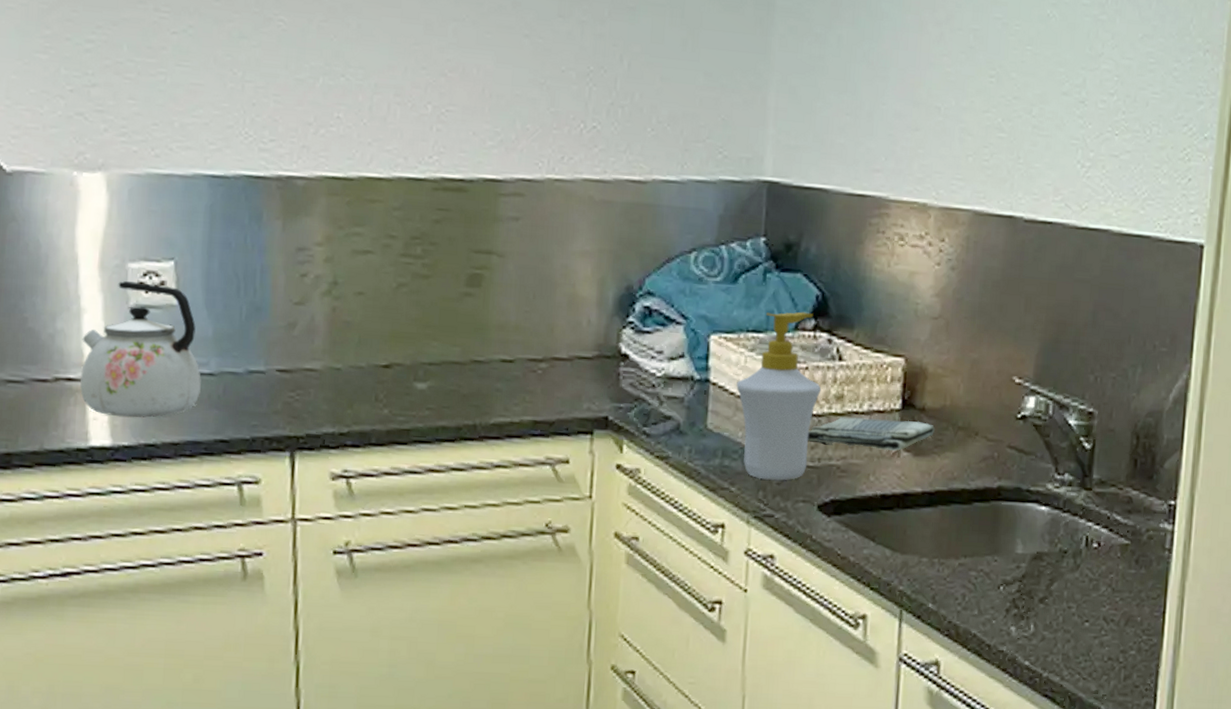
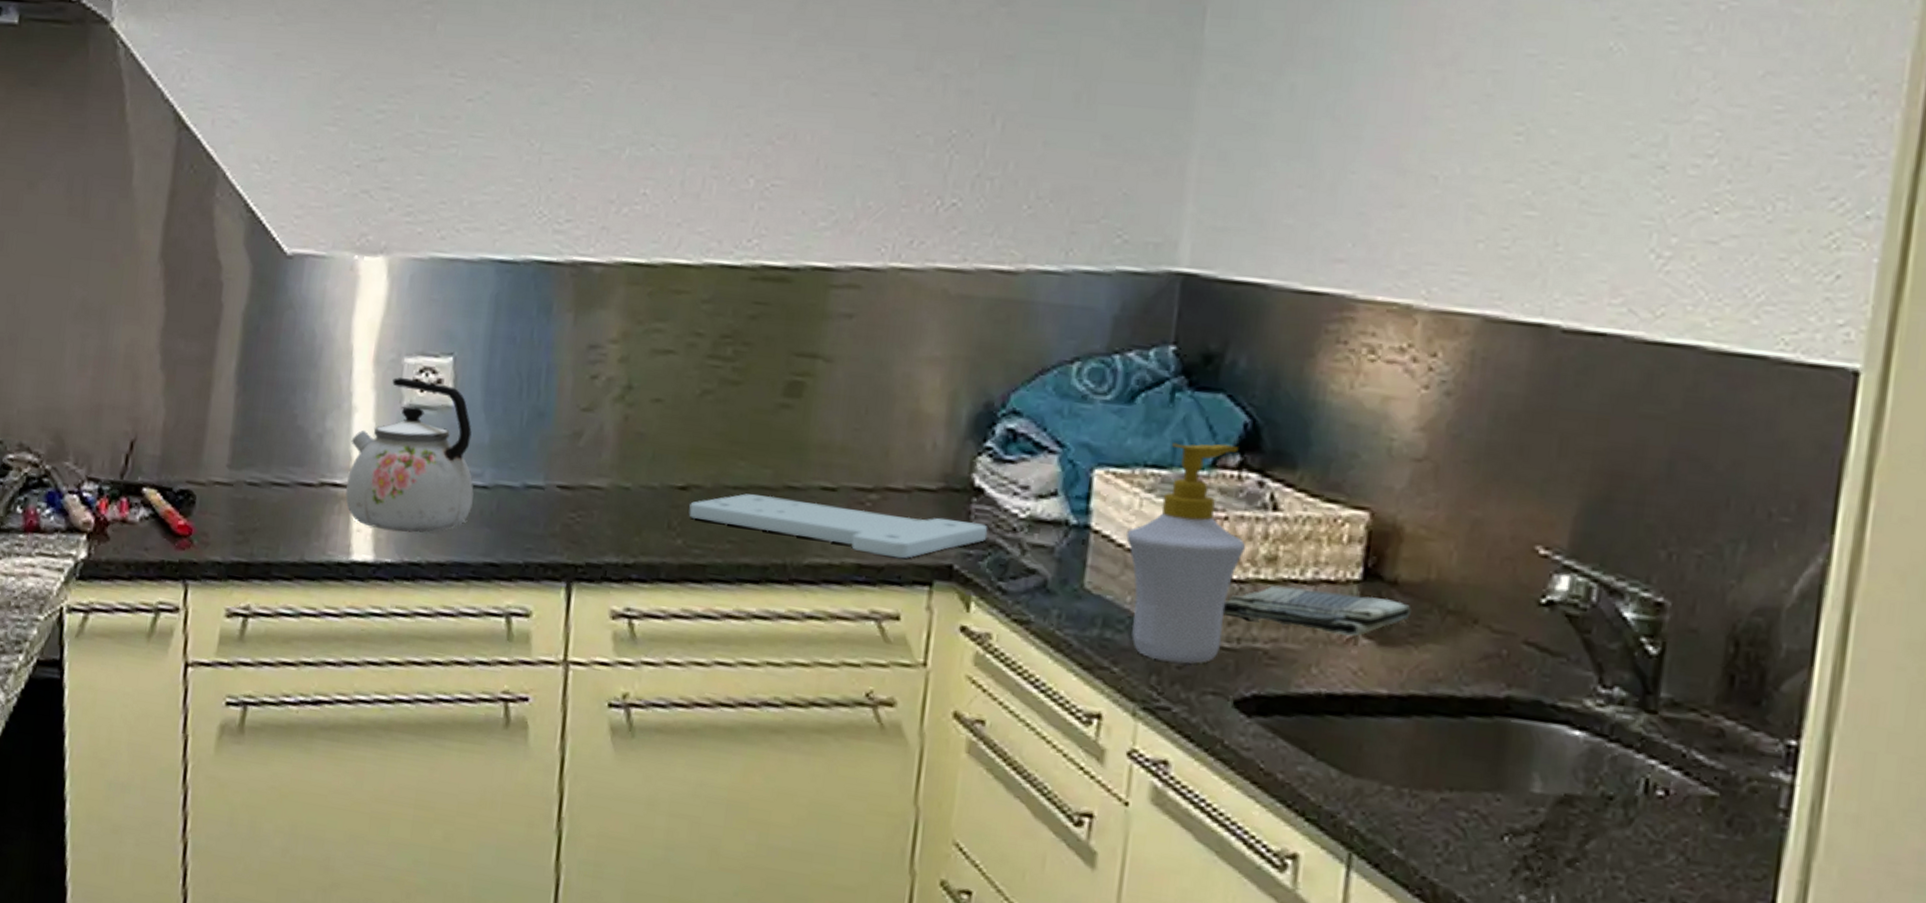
cutting board: none [392,368,634,415] -> present [688,493,988,560]

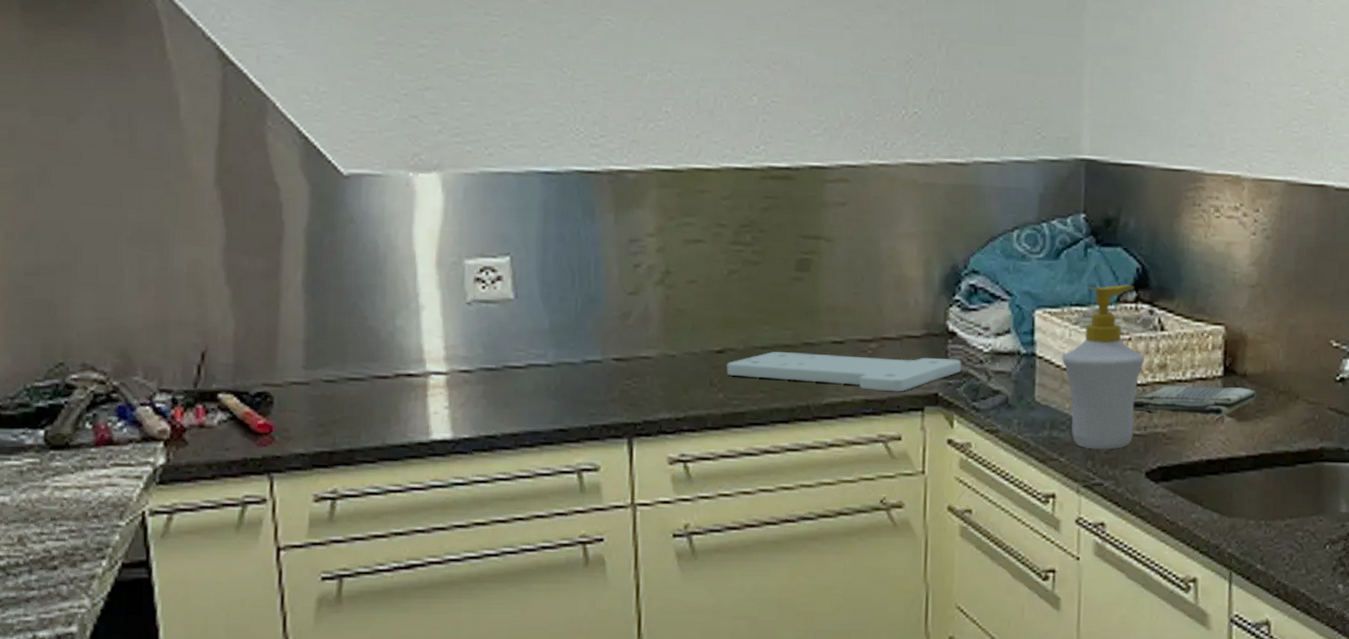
kettle: present [345,377,474,533] -> none [420,277,539,411]

